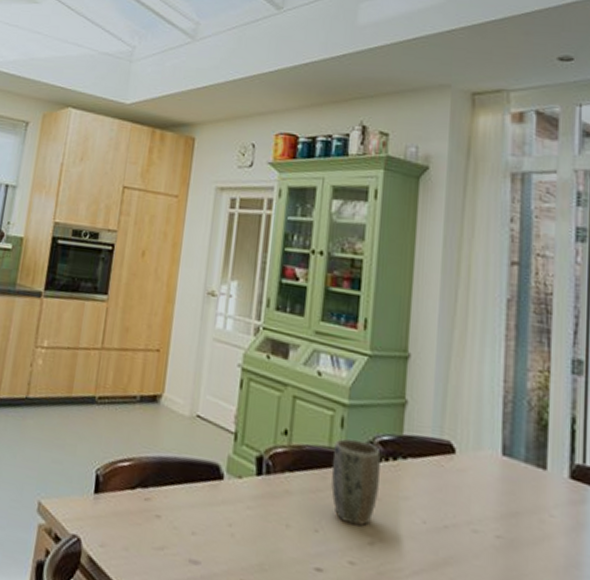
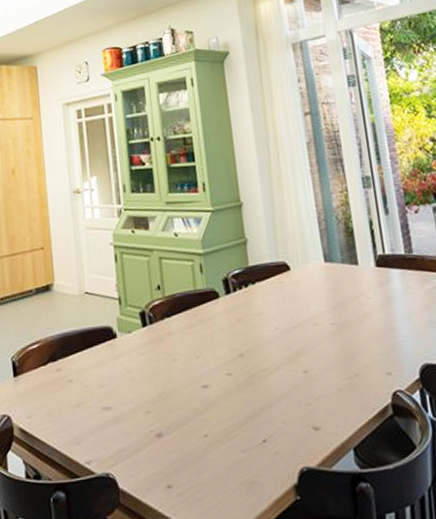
plant pot: present [330,438,381,526] -> none [198,278,240,345]

